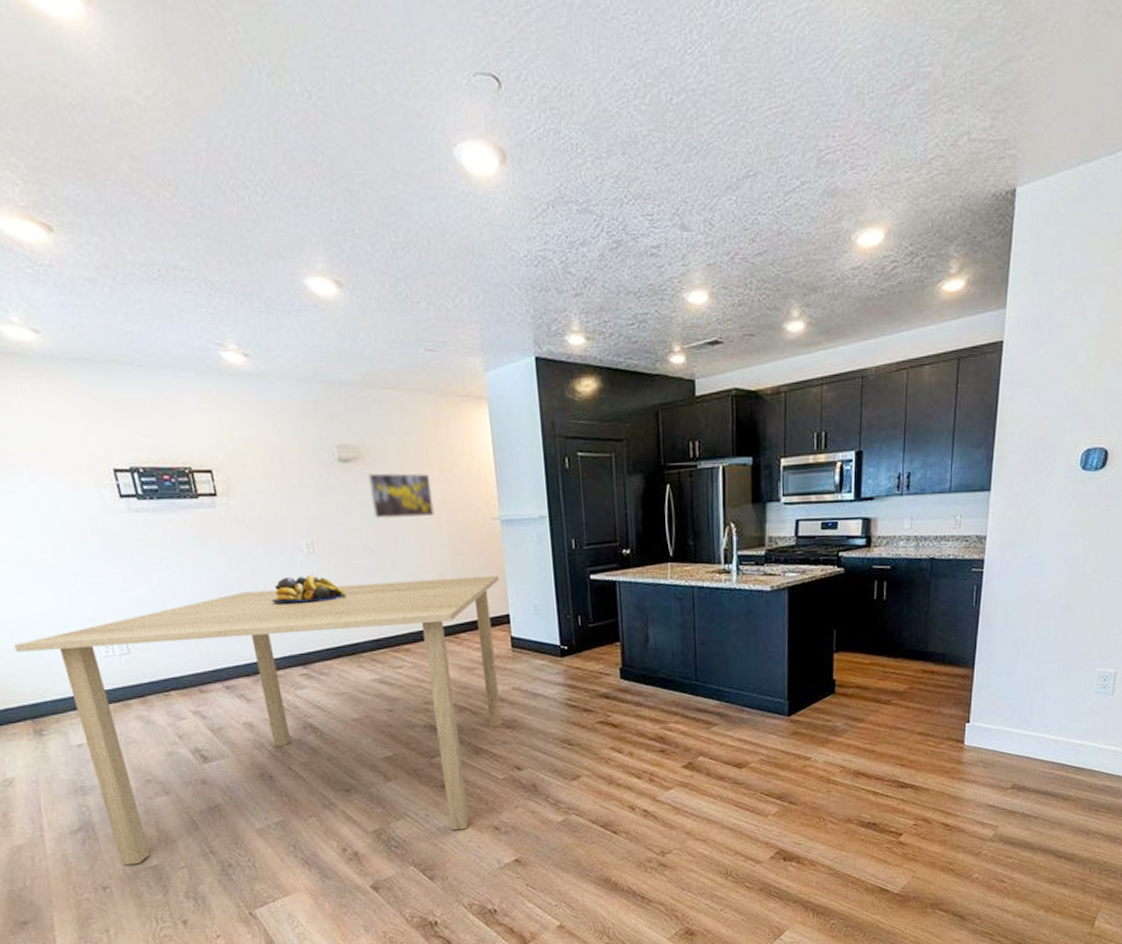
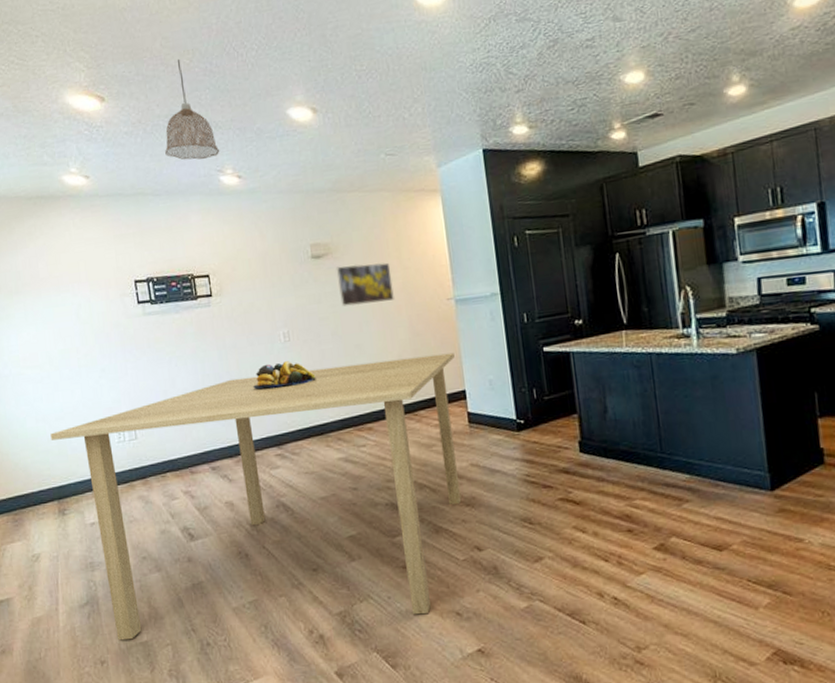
pendant lamp: none [144,189,219,328] -> present [165,58,220,160]

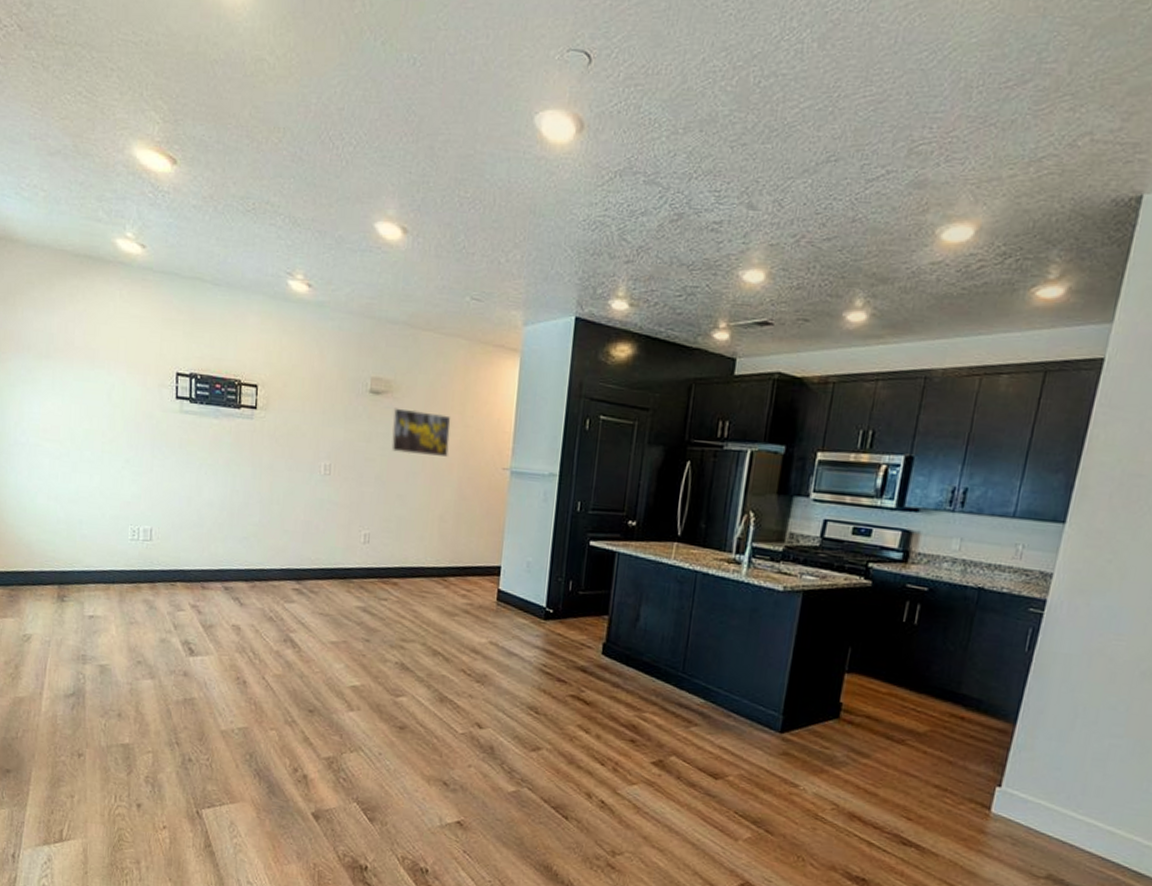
dining table: present [50,352,462,641] -> none [60,501,498,778]
pendant lamp: present [165,58,220,160] -> none [233,135,294,257]
fruit bowl: present [253,361,316,389] -> none [283,493,350,524]

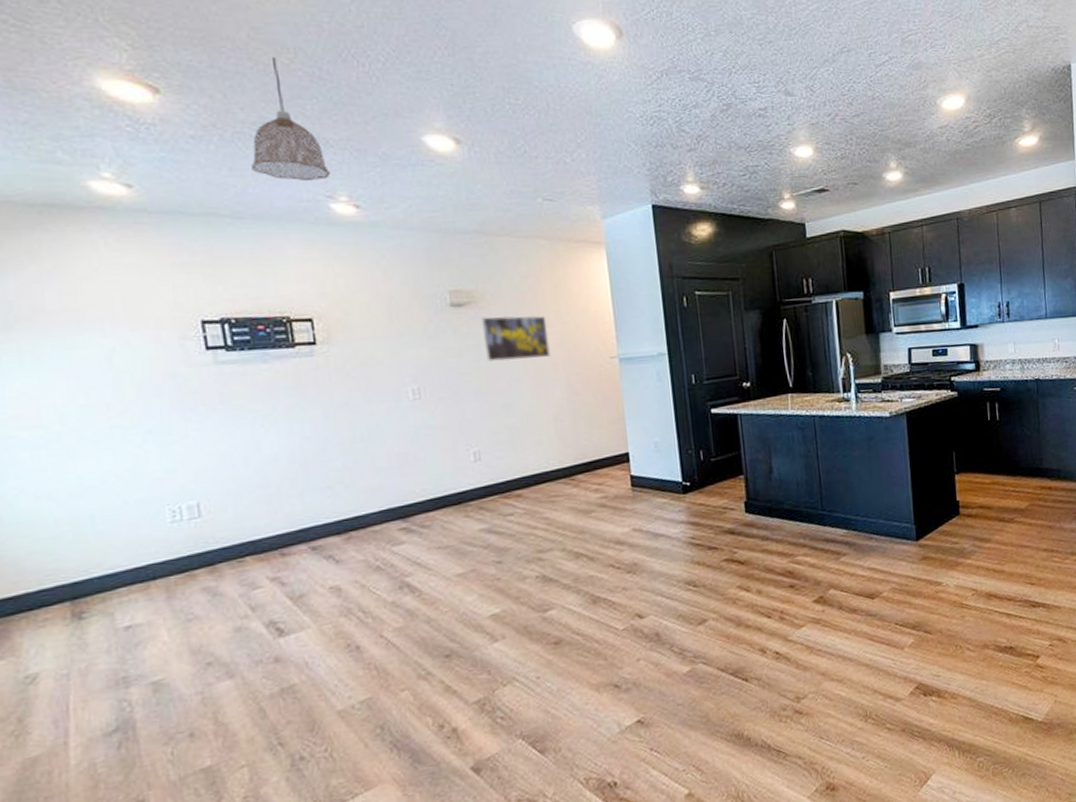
pendant lamp: none [233,135,294,257] -> present [251,56,331,182]

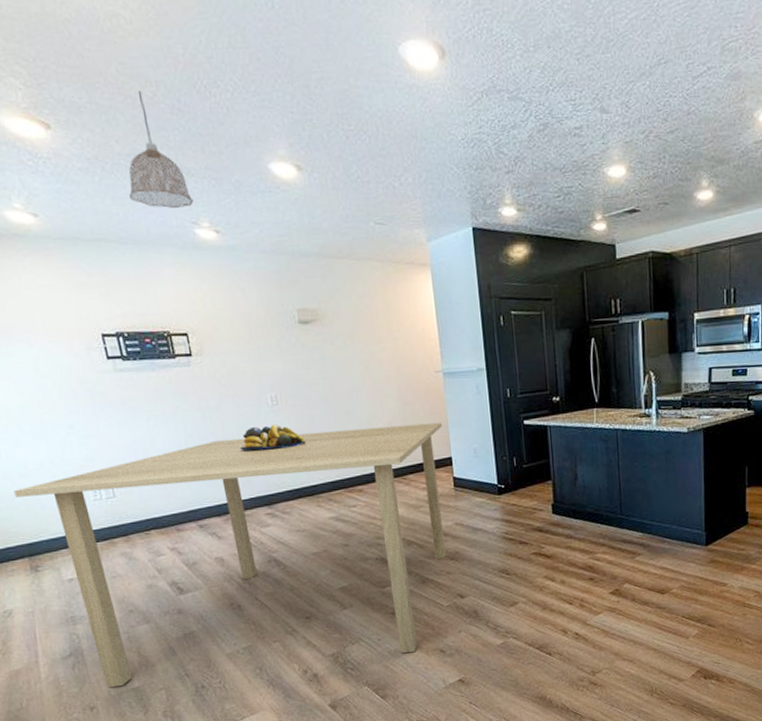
dining table: none [60,413,622,771] -> present [14,422,447,688]
fruit bowl: none [371,421,454,454] -> present [240,424,306,451]
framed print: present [481,315,550,362] -> none [324,332,384,374]

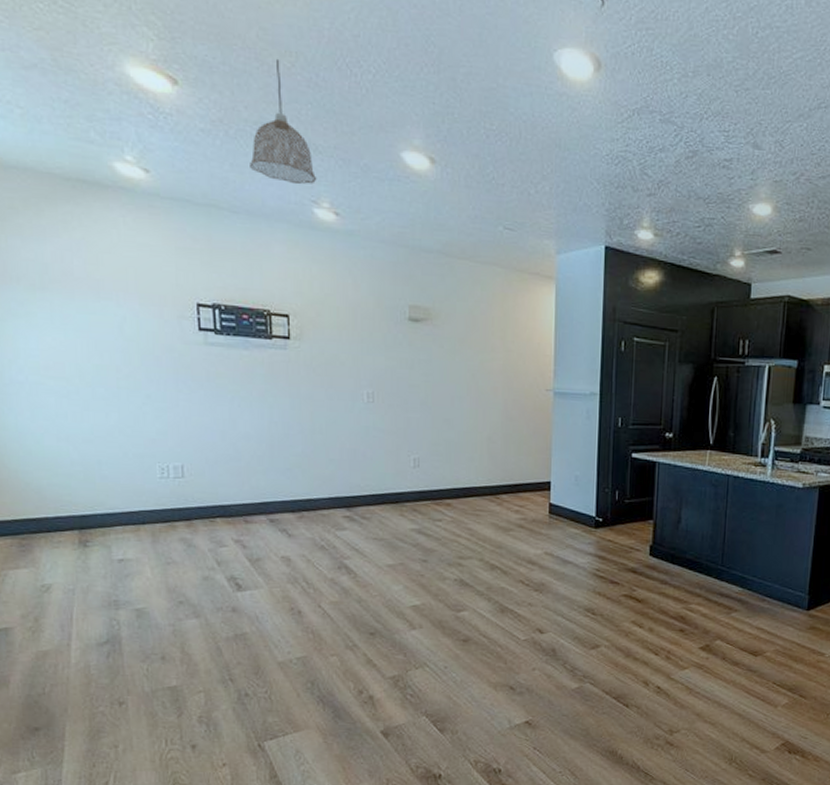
dining table: present [14,422,447,688] -> none [75,431,545,686]
fruit bowl: present [240,424,306,451] -> none [327,422,398,450]

